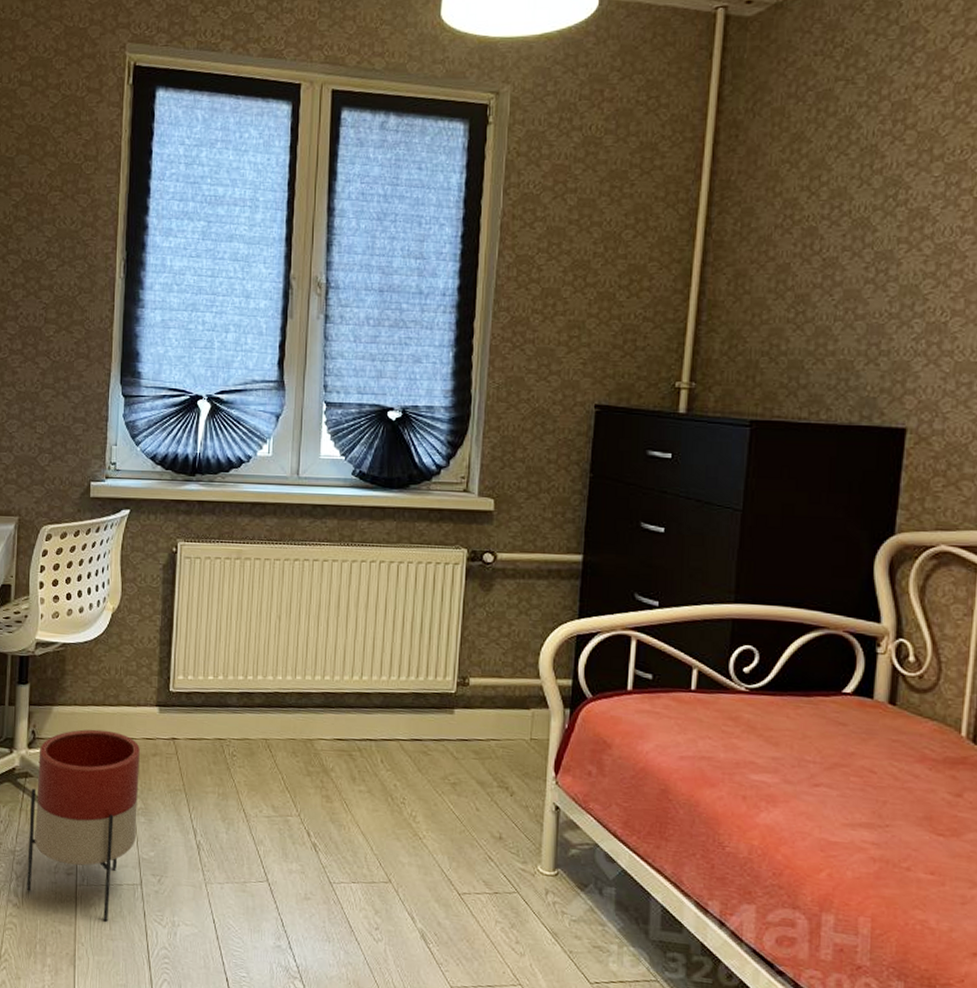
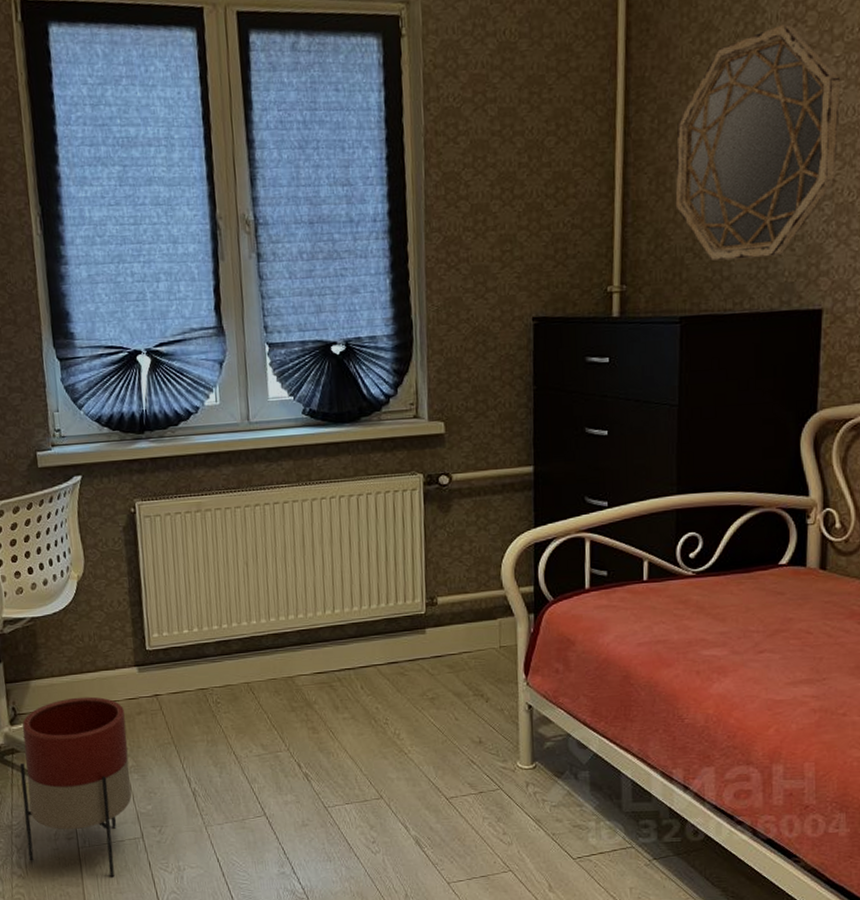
home mirror: none [753,140,939,369] -> present [675,23,841,262]

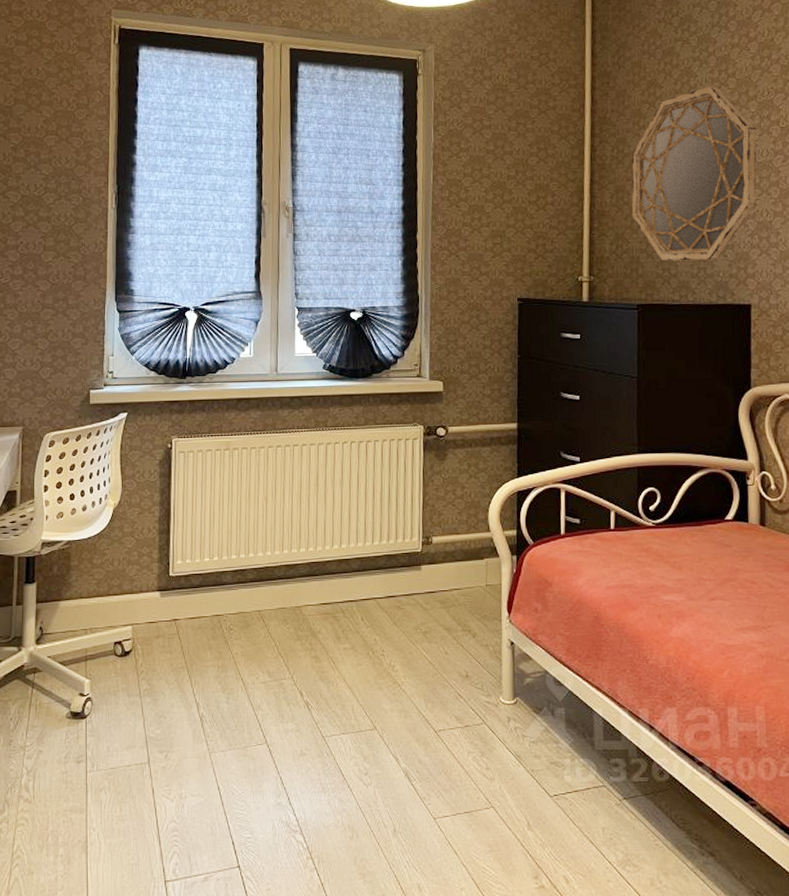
planter: present [19,696,132,877] -> none [38,619,144,804]

